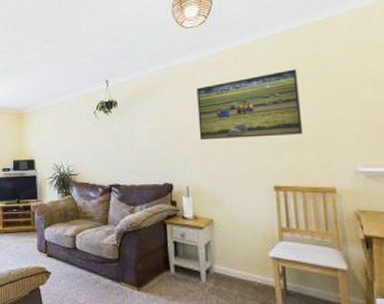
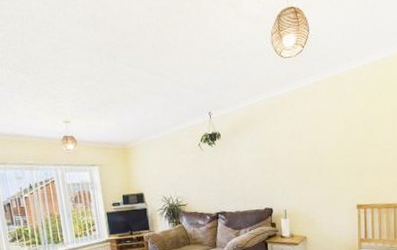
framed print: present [196,69,304,140] -> none [294,99,383,168]

